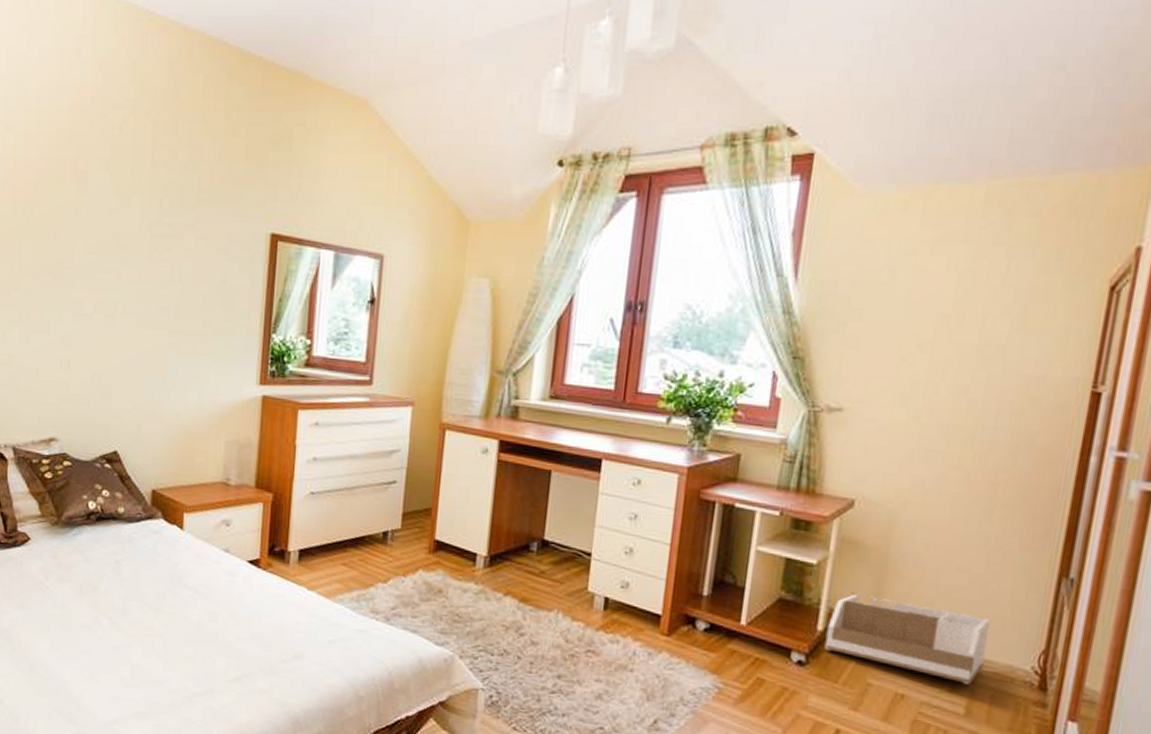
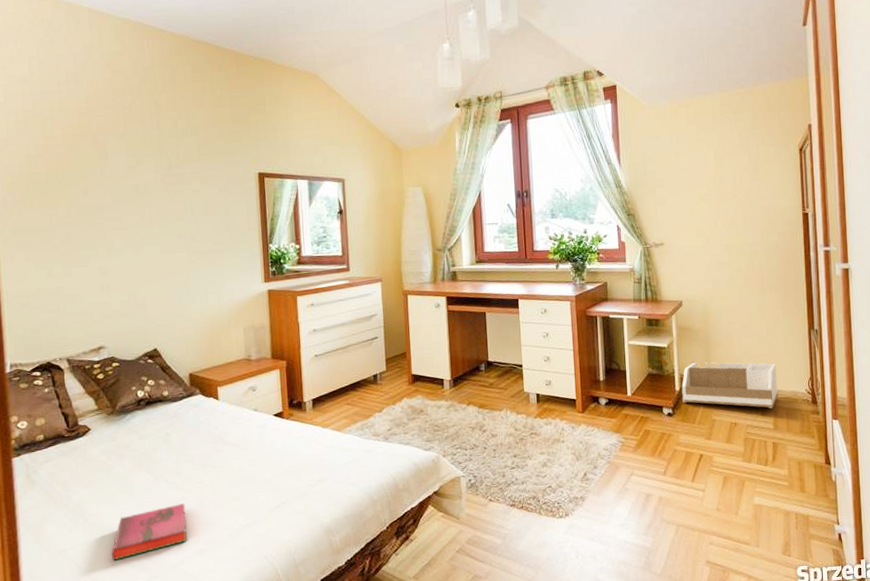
hardback book: none [37,650,128,703] -> present [111,503,188,561]

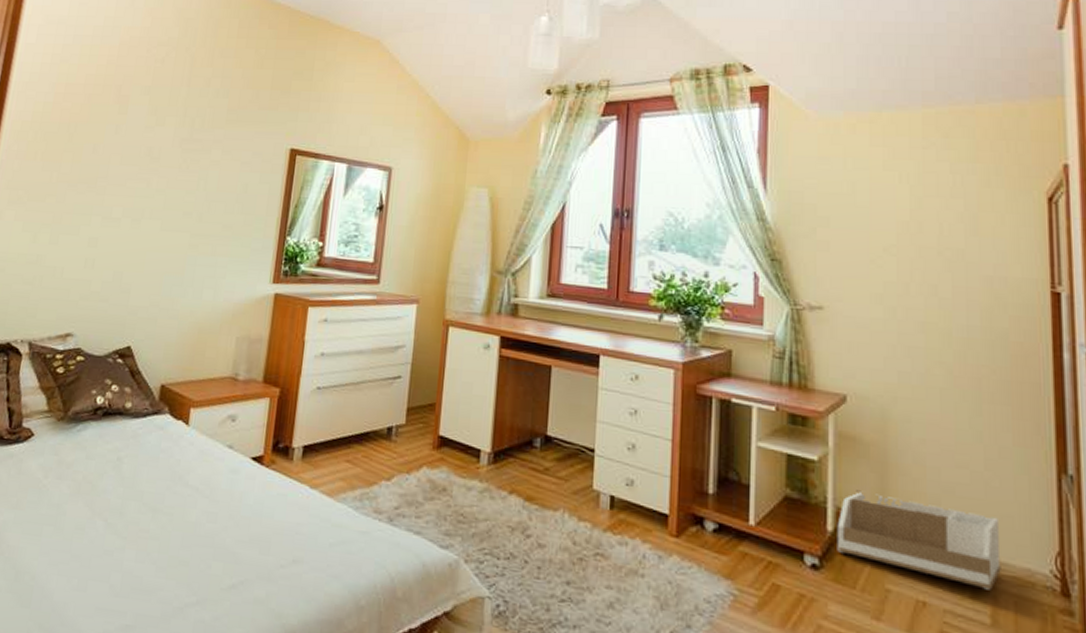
hardback book: present [111,503,188,561] -> none [19,555,120,616]

